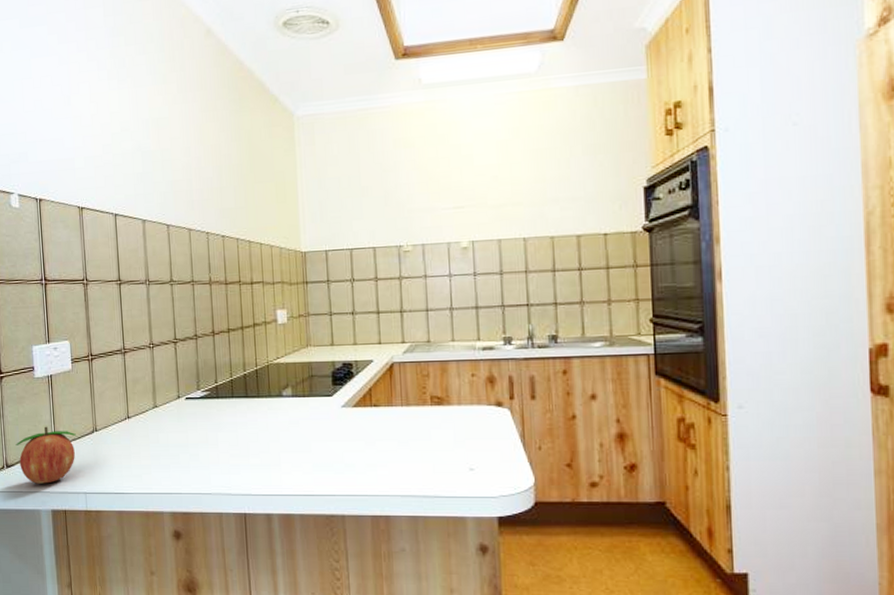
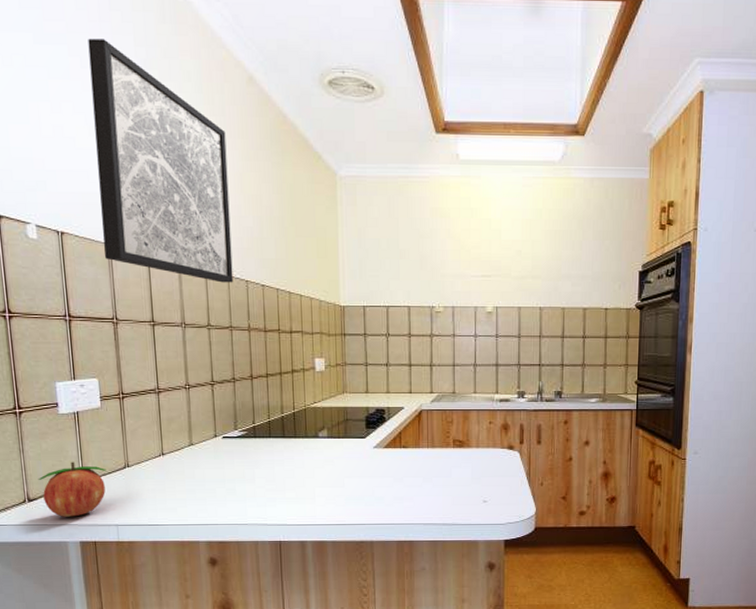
wall art: none [64,14,195,237] -> present [88,38,234,283]

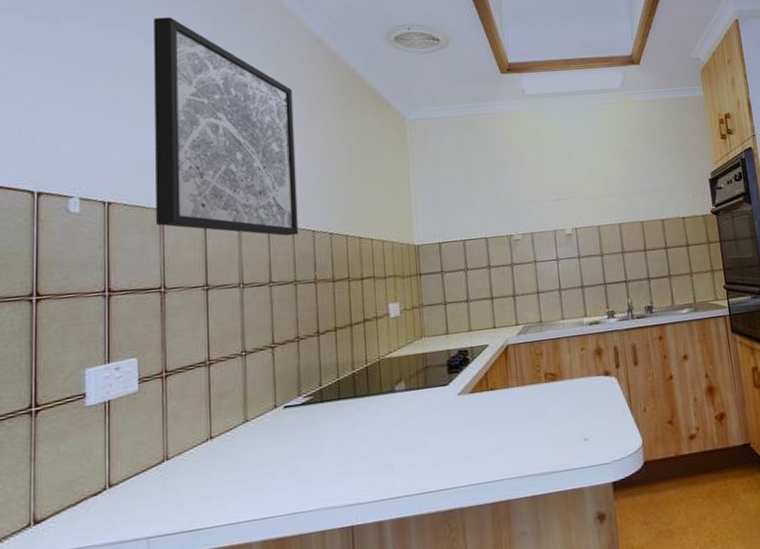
fruit: present [38,462,106,517] -> none [50,463,139,539]

